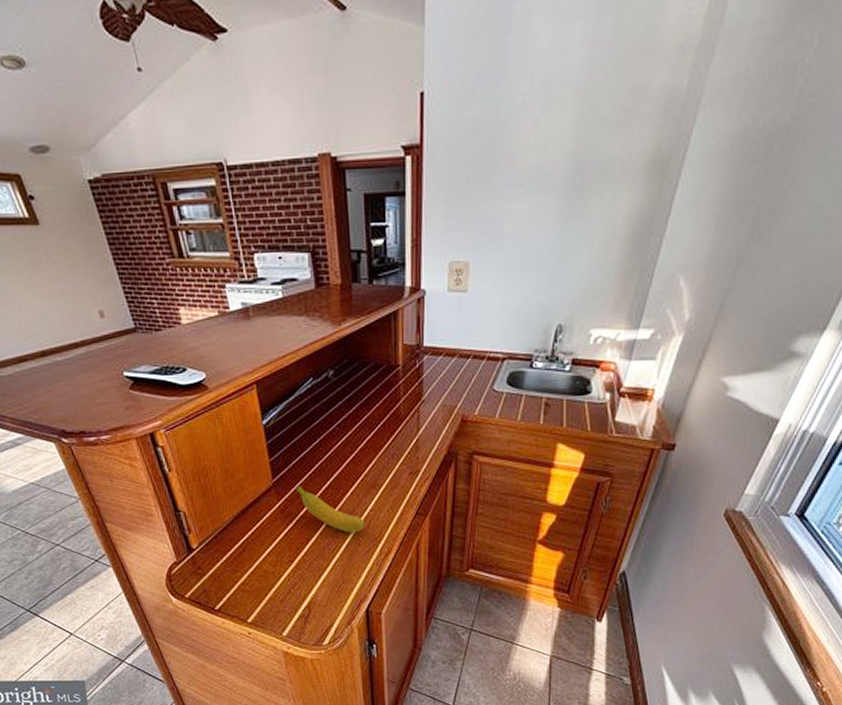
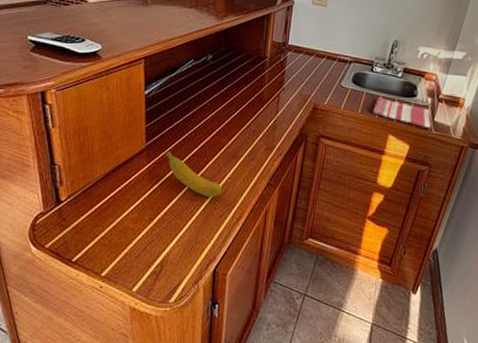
dish towel: none [536,398,612,432] -> present [373,97,432,129]

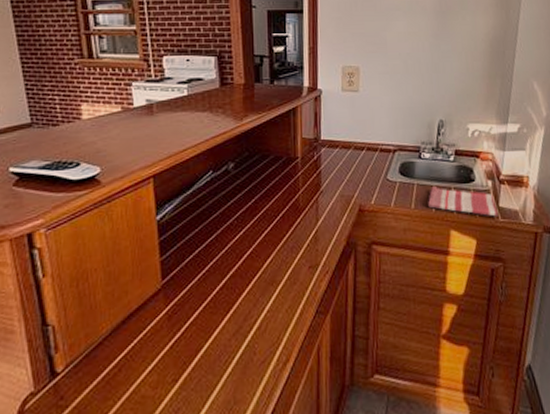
banana: present [164,150,223,197] -> none [186,286,262,340]

